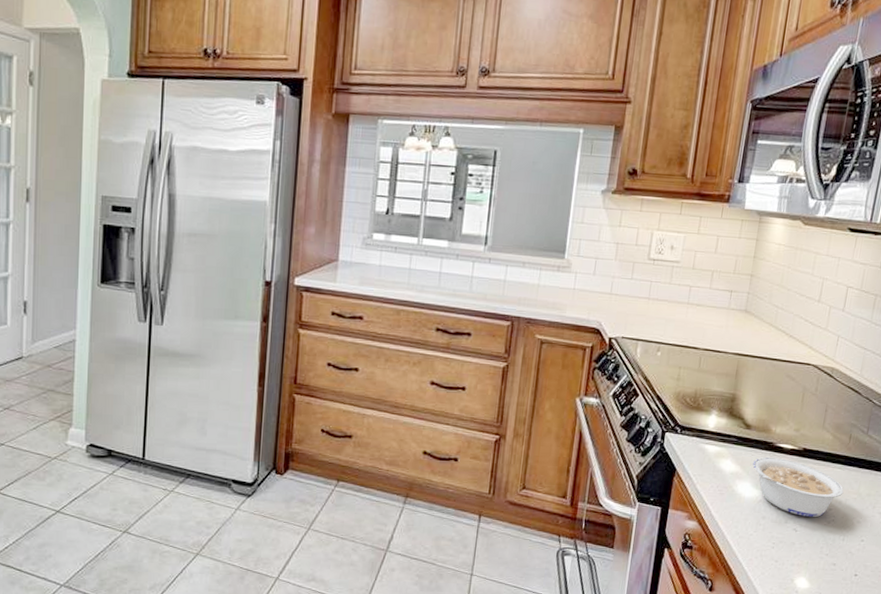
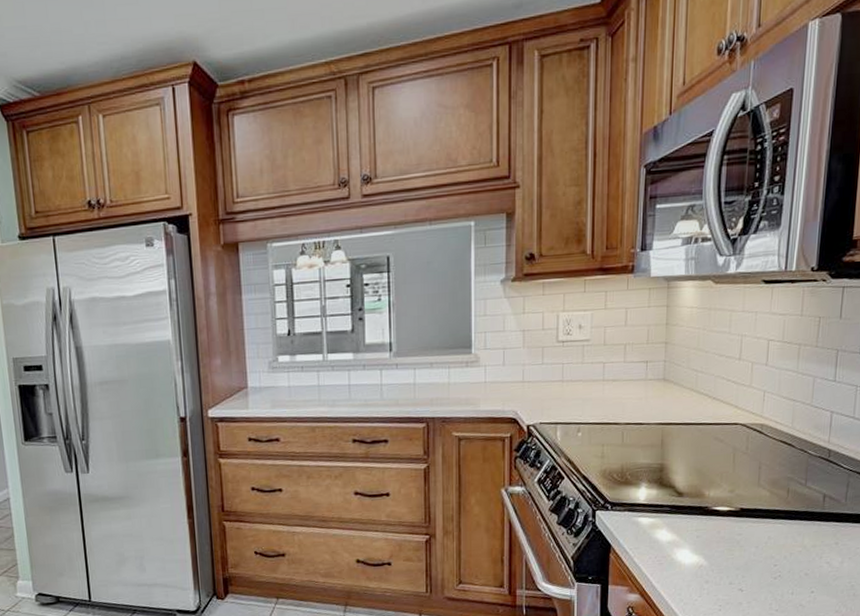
legume: present [752,457,844,518] -> none [689,521,788,576]

